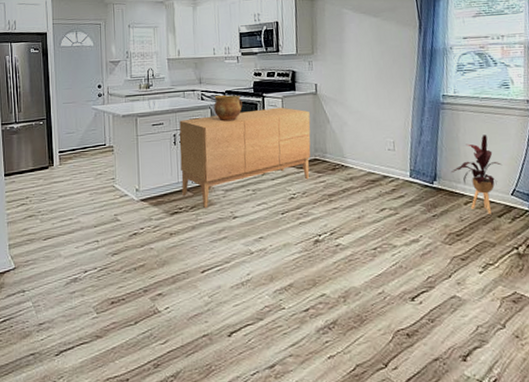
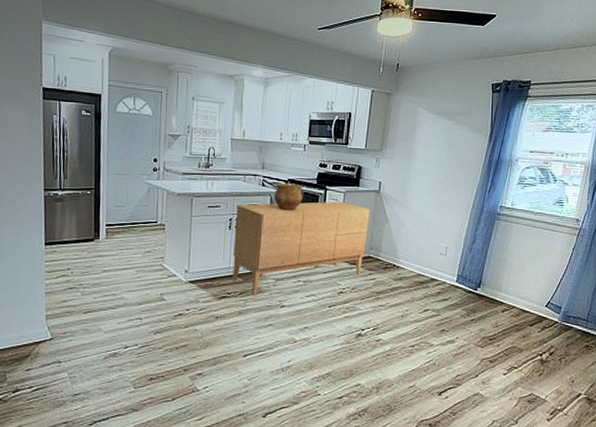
house plant: present [450,135,502,214] -> none [494,248,542,323]

